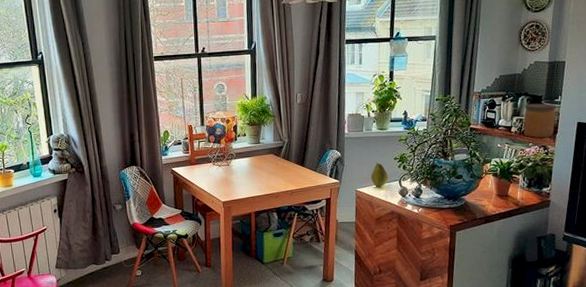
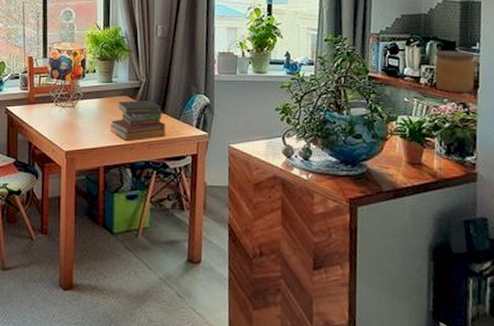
books: none [258,157,305,190] -> present [109,100,166,141]
fruit: present [371,162,388,188] -> none [247,113,269,144]

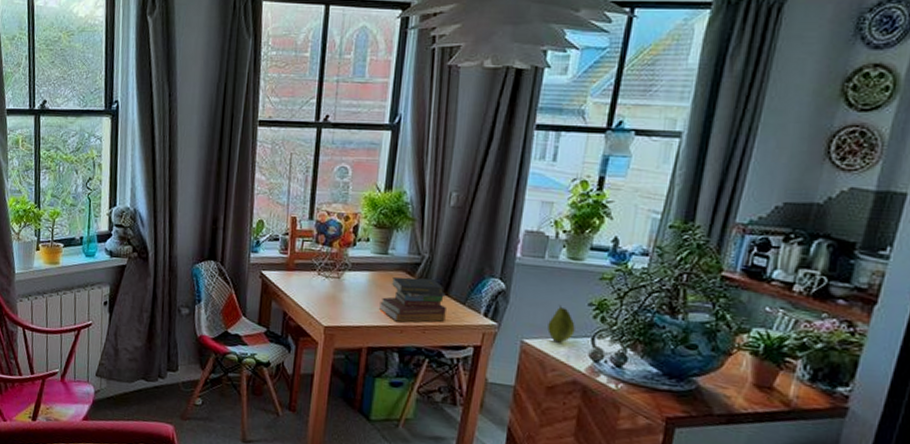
fruit: none [247,113,269,144] -> present [547,306,575,343]
jar: present [435,50,475,93] -> none [814,252,880,310]

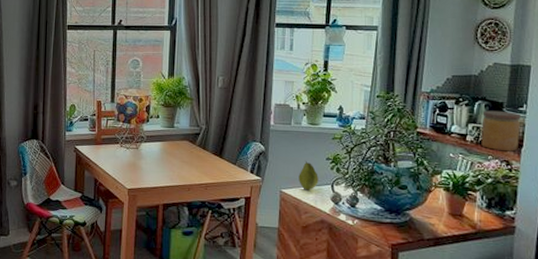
books: present [378,277,446,323] -> none [169,145,222,182]
jar: none [814,252,880,310] -> present [481,110,521,152]

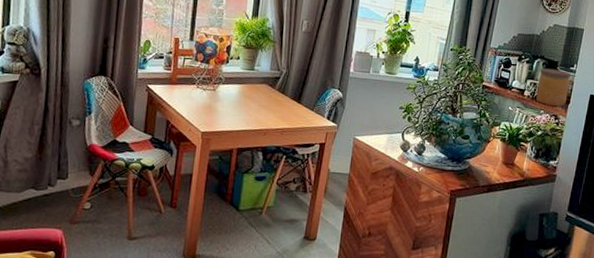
fruit: present [299,161,319,191] -> none [372,109,391,138]

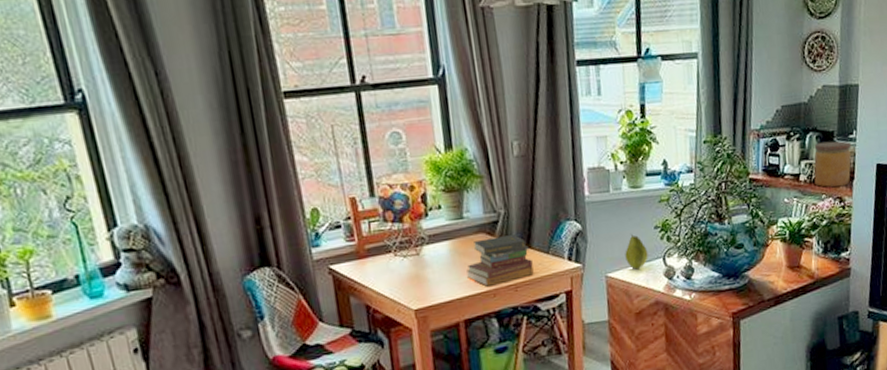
books: none [246,89,299,126] -> present [466,235,534,287]
fruit: none [372,109,391,138] -> present [625,234,648,270]

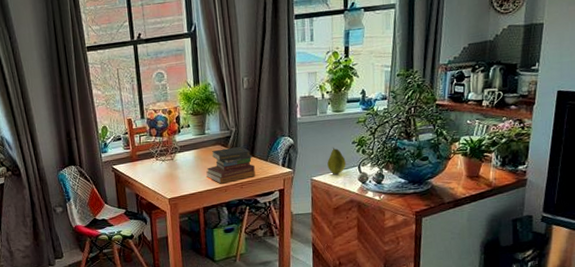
jar: present [814,141,851,188] -> none [496,72,533,112]

